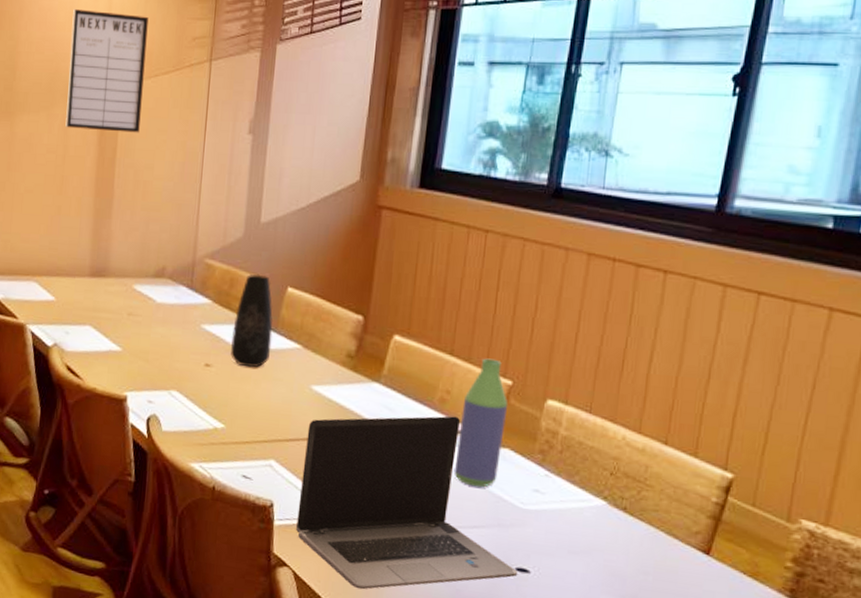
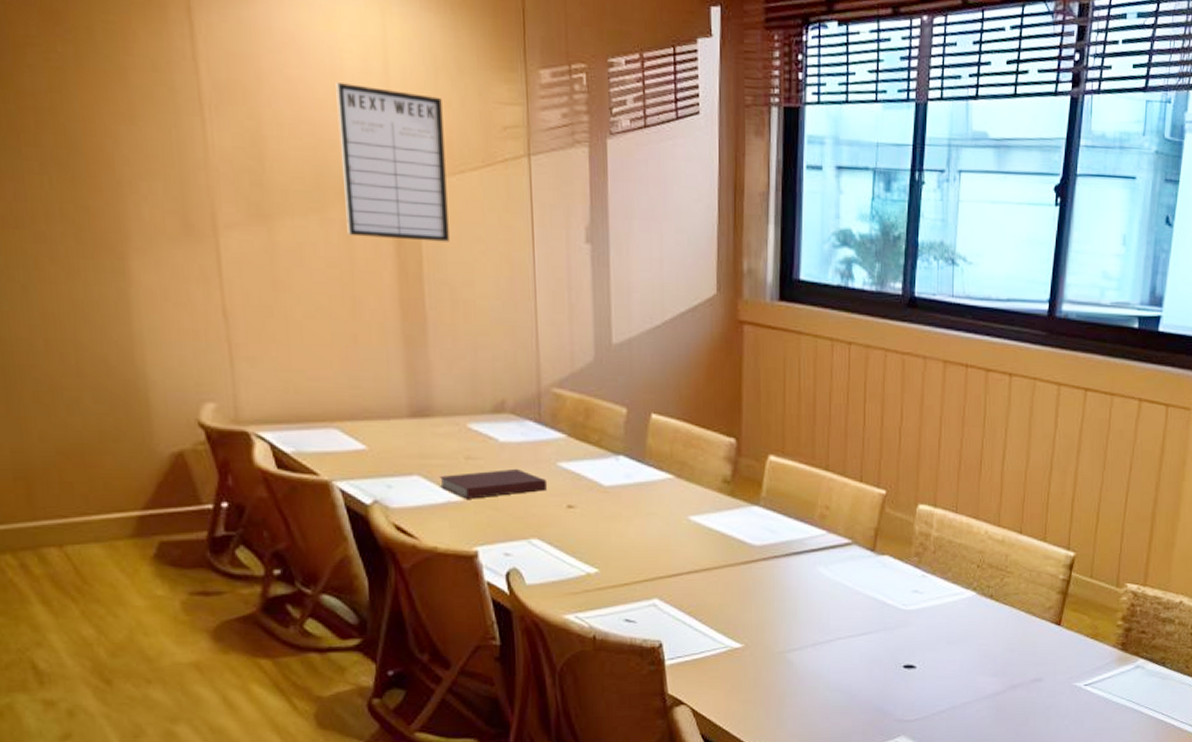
notebook: none [105,326,191,350] -> present [440,468,548,499]
vase: present [231,274,274,368] -> none [593,401,641,504]
laptop computer: present [296,416,518,590] -> none [689,531,906,713]
bottle: present [454,358,509,488] -> none [839,470,884,596]

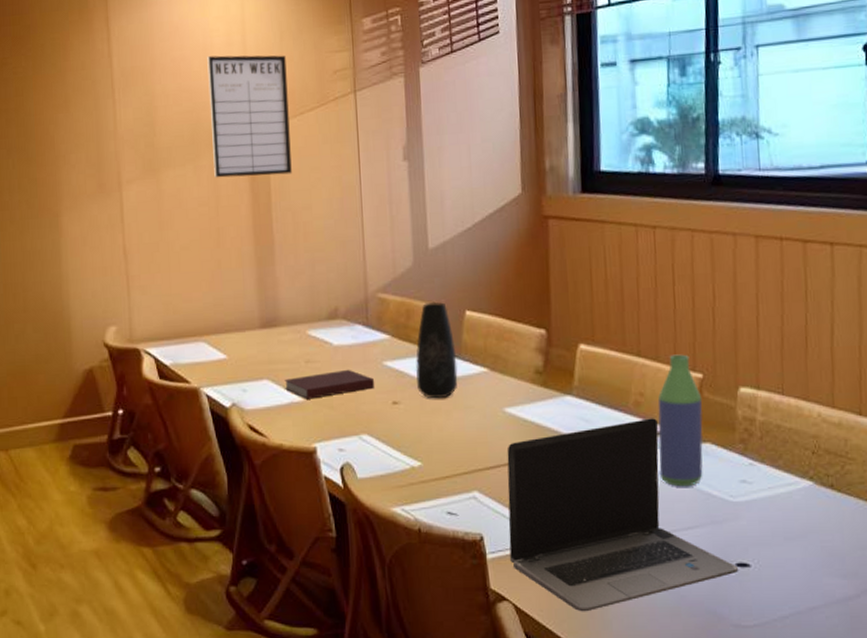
vase: none [593,401,641,504] -> present [415,301,458,399]
laptop computer: none [689,531,906,713] -> present [507,418,739,612]
bottle: none [839,470,884,596] -> present [658,354,703,487]

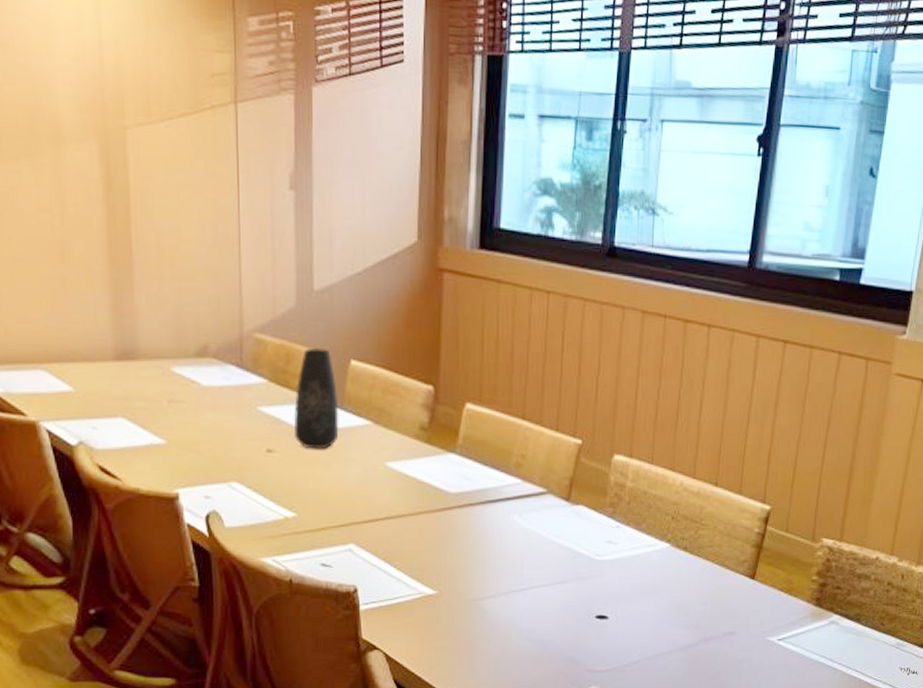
writing board: present [207,55,292,178] -> none [50,30,157,188]
notebook: present [285,369,375,399] -> none [143,412,248,442]
laptop computer: present [507,418,739,612] -> none [384,479,598,660]
bottle: present [658,354,703,487] -> none [534,420,580,545]

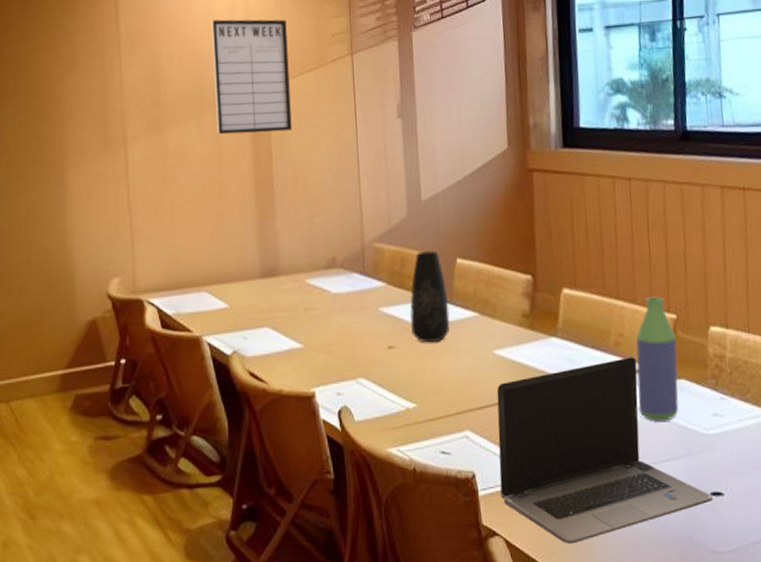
writing board: none [50,30,157,188] -> present [211,19,292,135]
laptop computer: none [384,479,598,660] -> present [496,357,714,544]
bottle: none [534,420,580,545] -> present [636,296,679,422]

